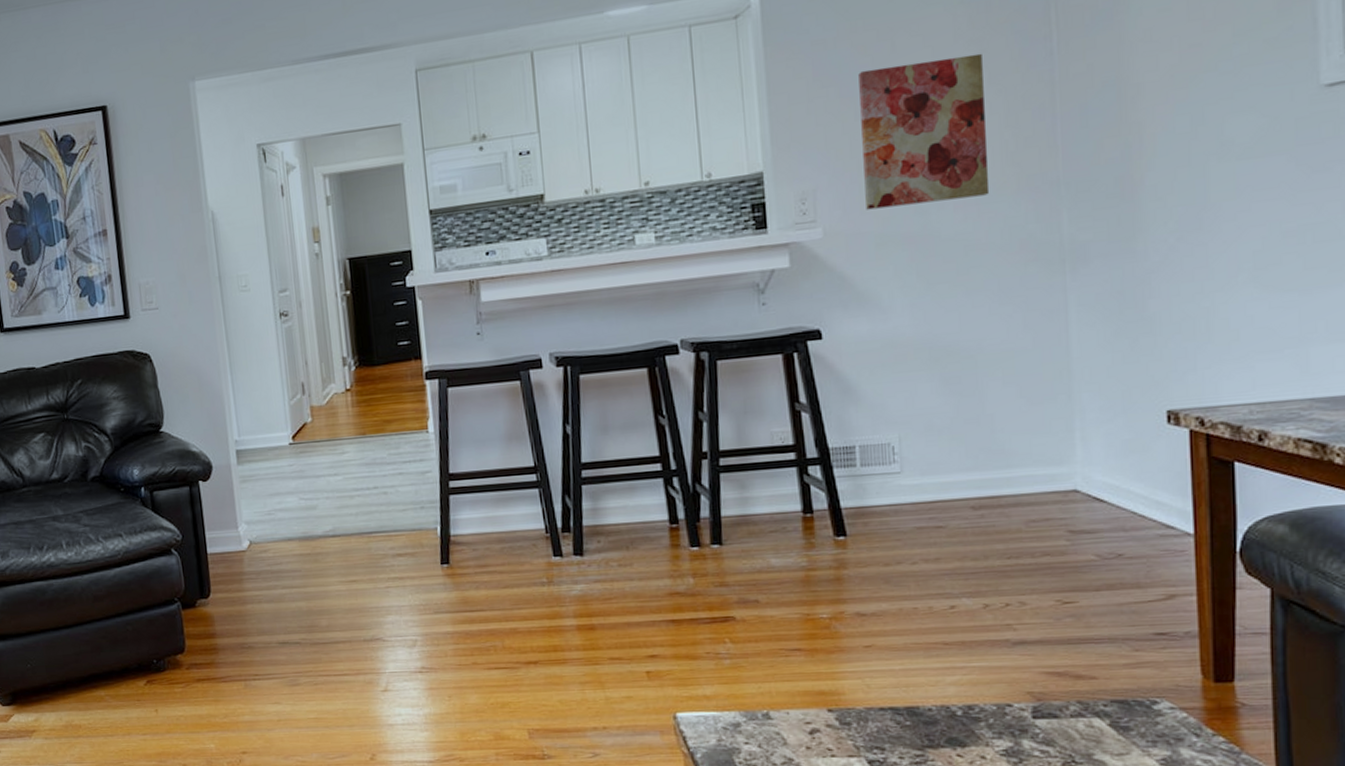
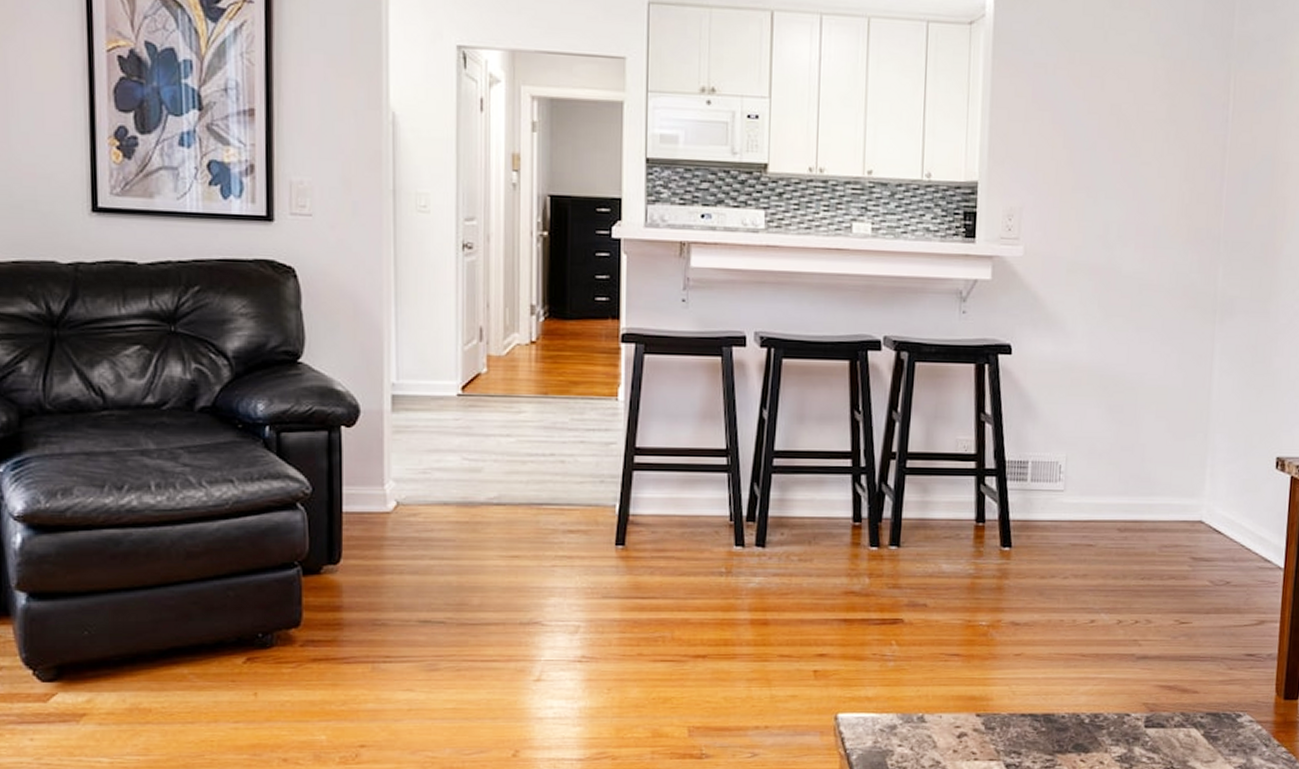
wall art: present [858,53,990,210] -> none [1063,101,1173,240]

